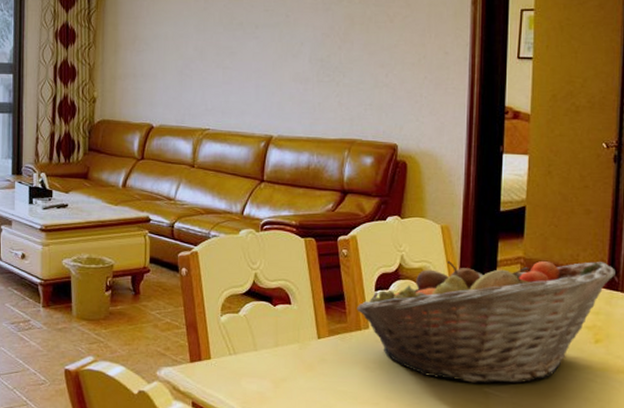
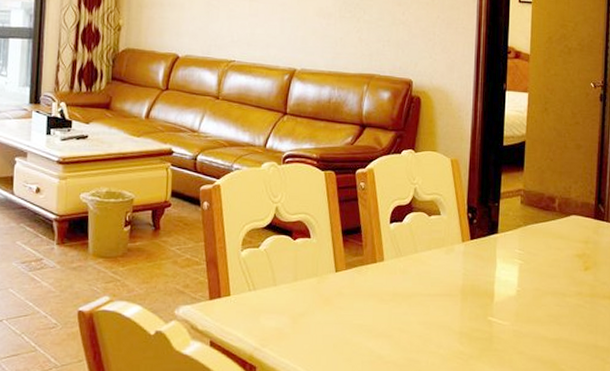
fruit basket: present [357,261,615,384] -> none [373,193,602,312]

